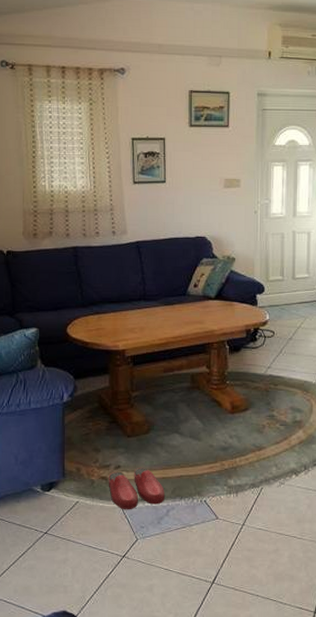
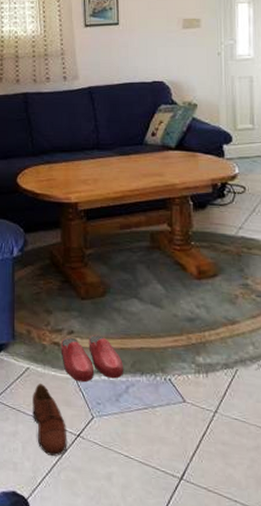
shoe: none [82,515,114,576] -> present [32,384,68,456]

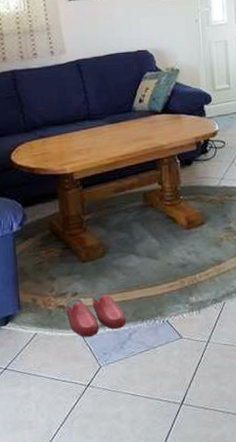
shoe: present [32,384,68,456] -> none [42,346,79,409]

